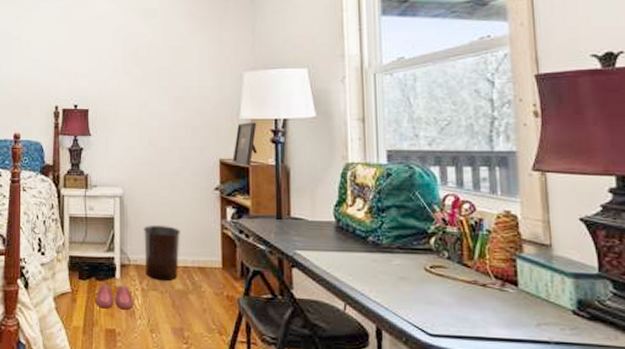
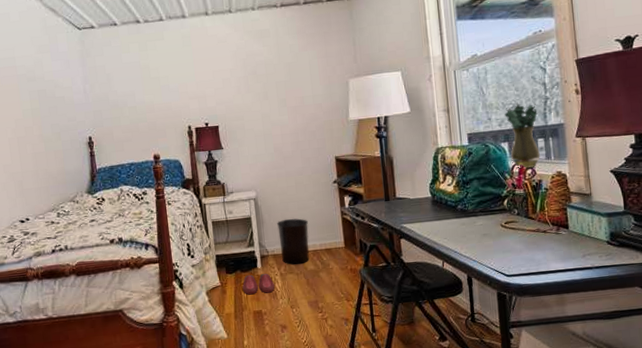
picture frame: present [233,122,258,166] -> none [345,122,366,160]
vase: none [437,119,482,202] -> present [505,102,540,169]

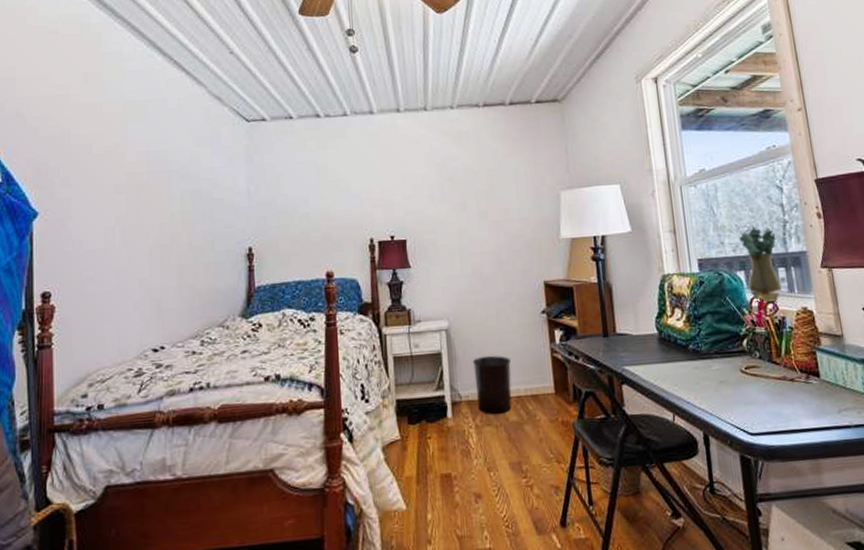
slippers: present [243,273,275,295] -> none [428,424,468,453]

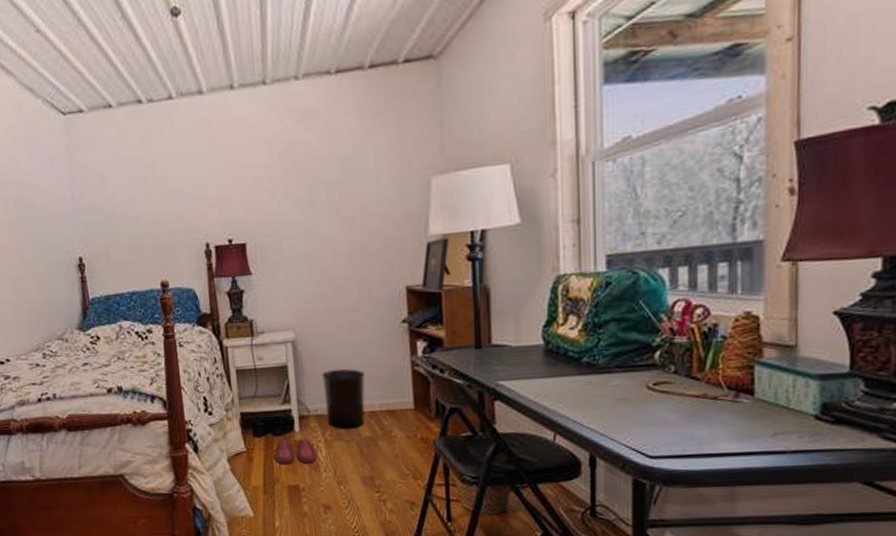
slippers: none [428,424,468,453] -> present [274,438,317,465]
picture frame: none [556,241,580,286] -> present [421,238,451,291]
vase: present [739,225,782,303] -> none [668,208,722,307]

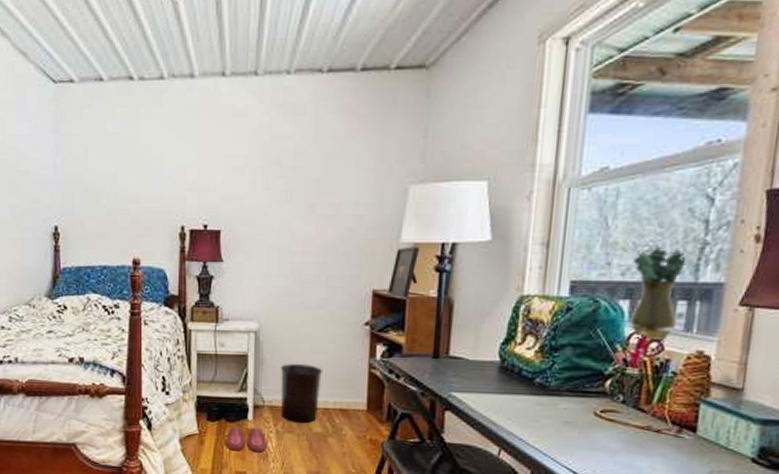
vase: none [668,208,722,307] -> present [629,244,687,341]

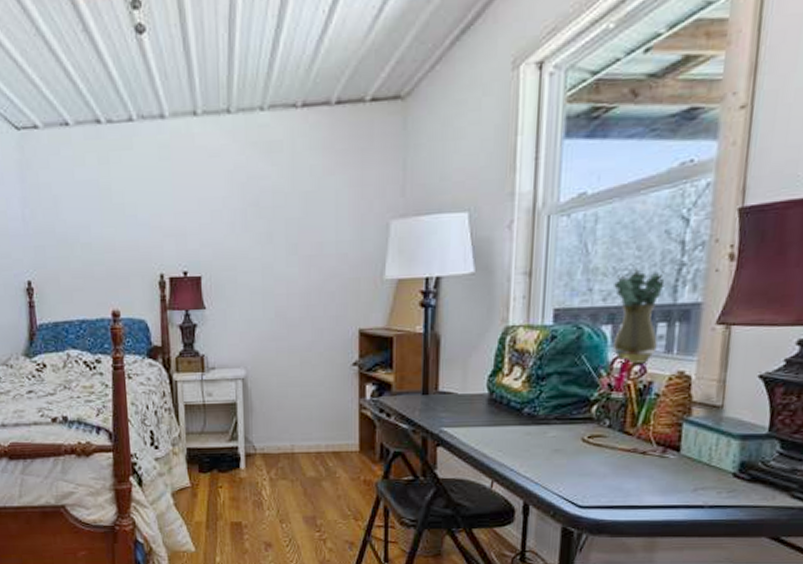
slippers: present [226,426,266,453] -> none [219,476,260,502]
waste bin: present [281,364,322,423] -> none [271,409,312,468]
picture frame: present [388,247,420,298] -> none [374,283,404,335]

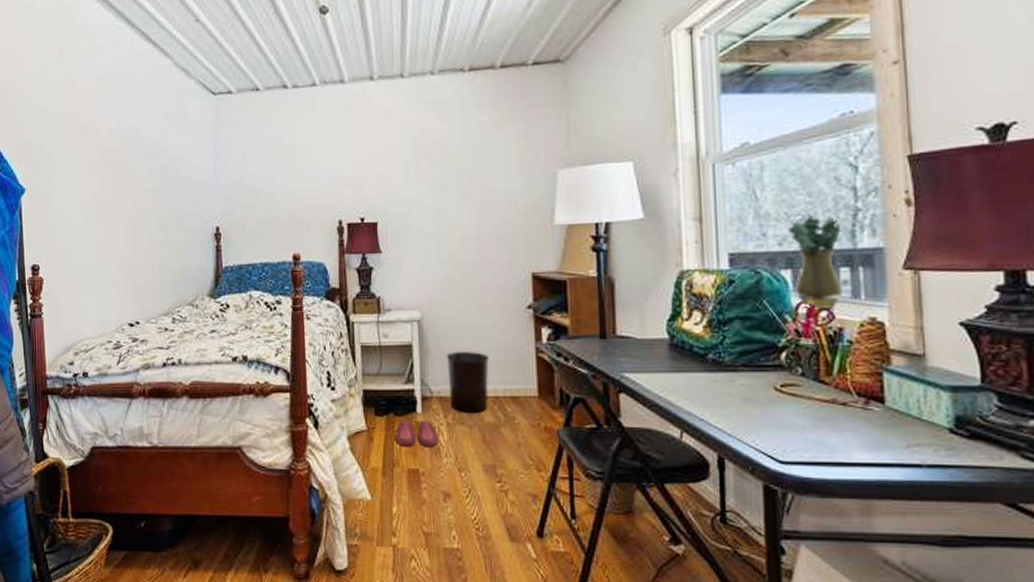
slippers: none [219,476,260,502] -> present [395,420,438,447]
waste bin: none [271,409,312,468] -> present [447,352,489,413]

